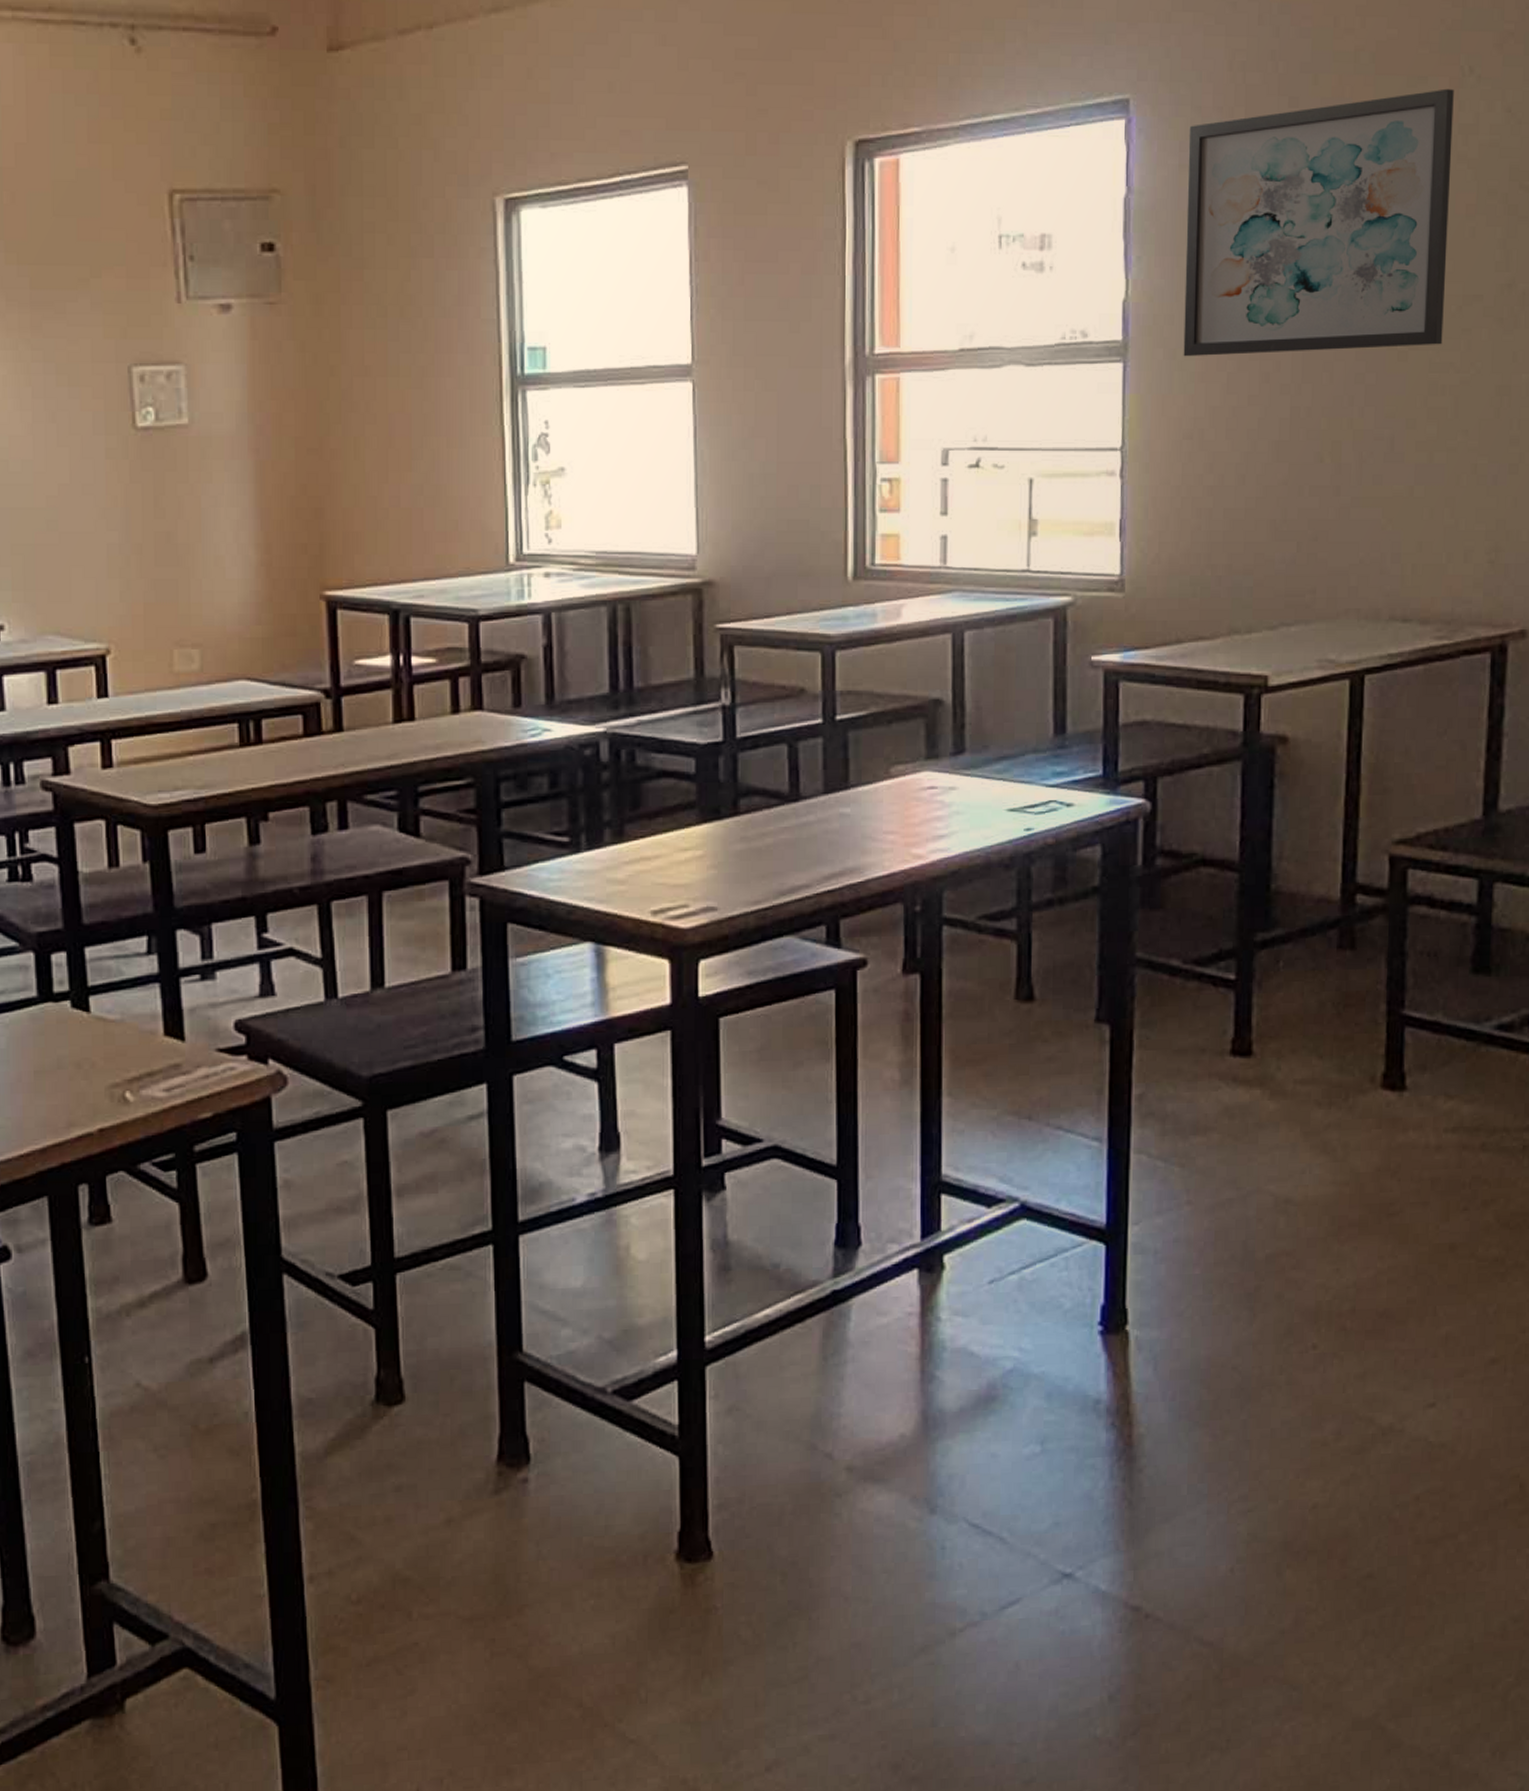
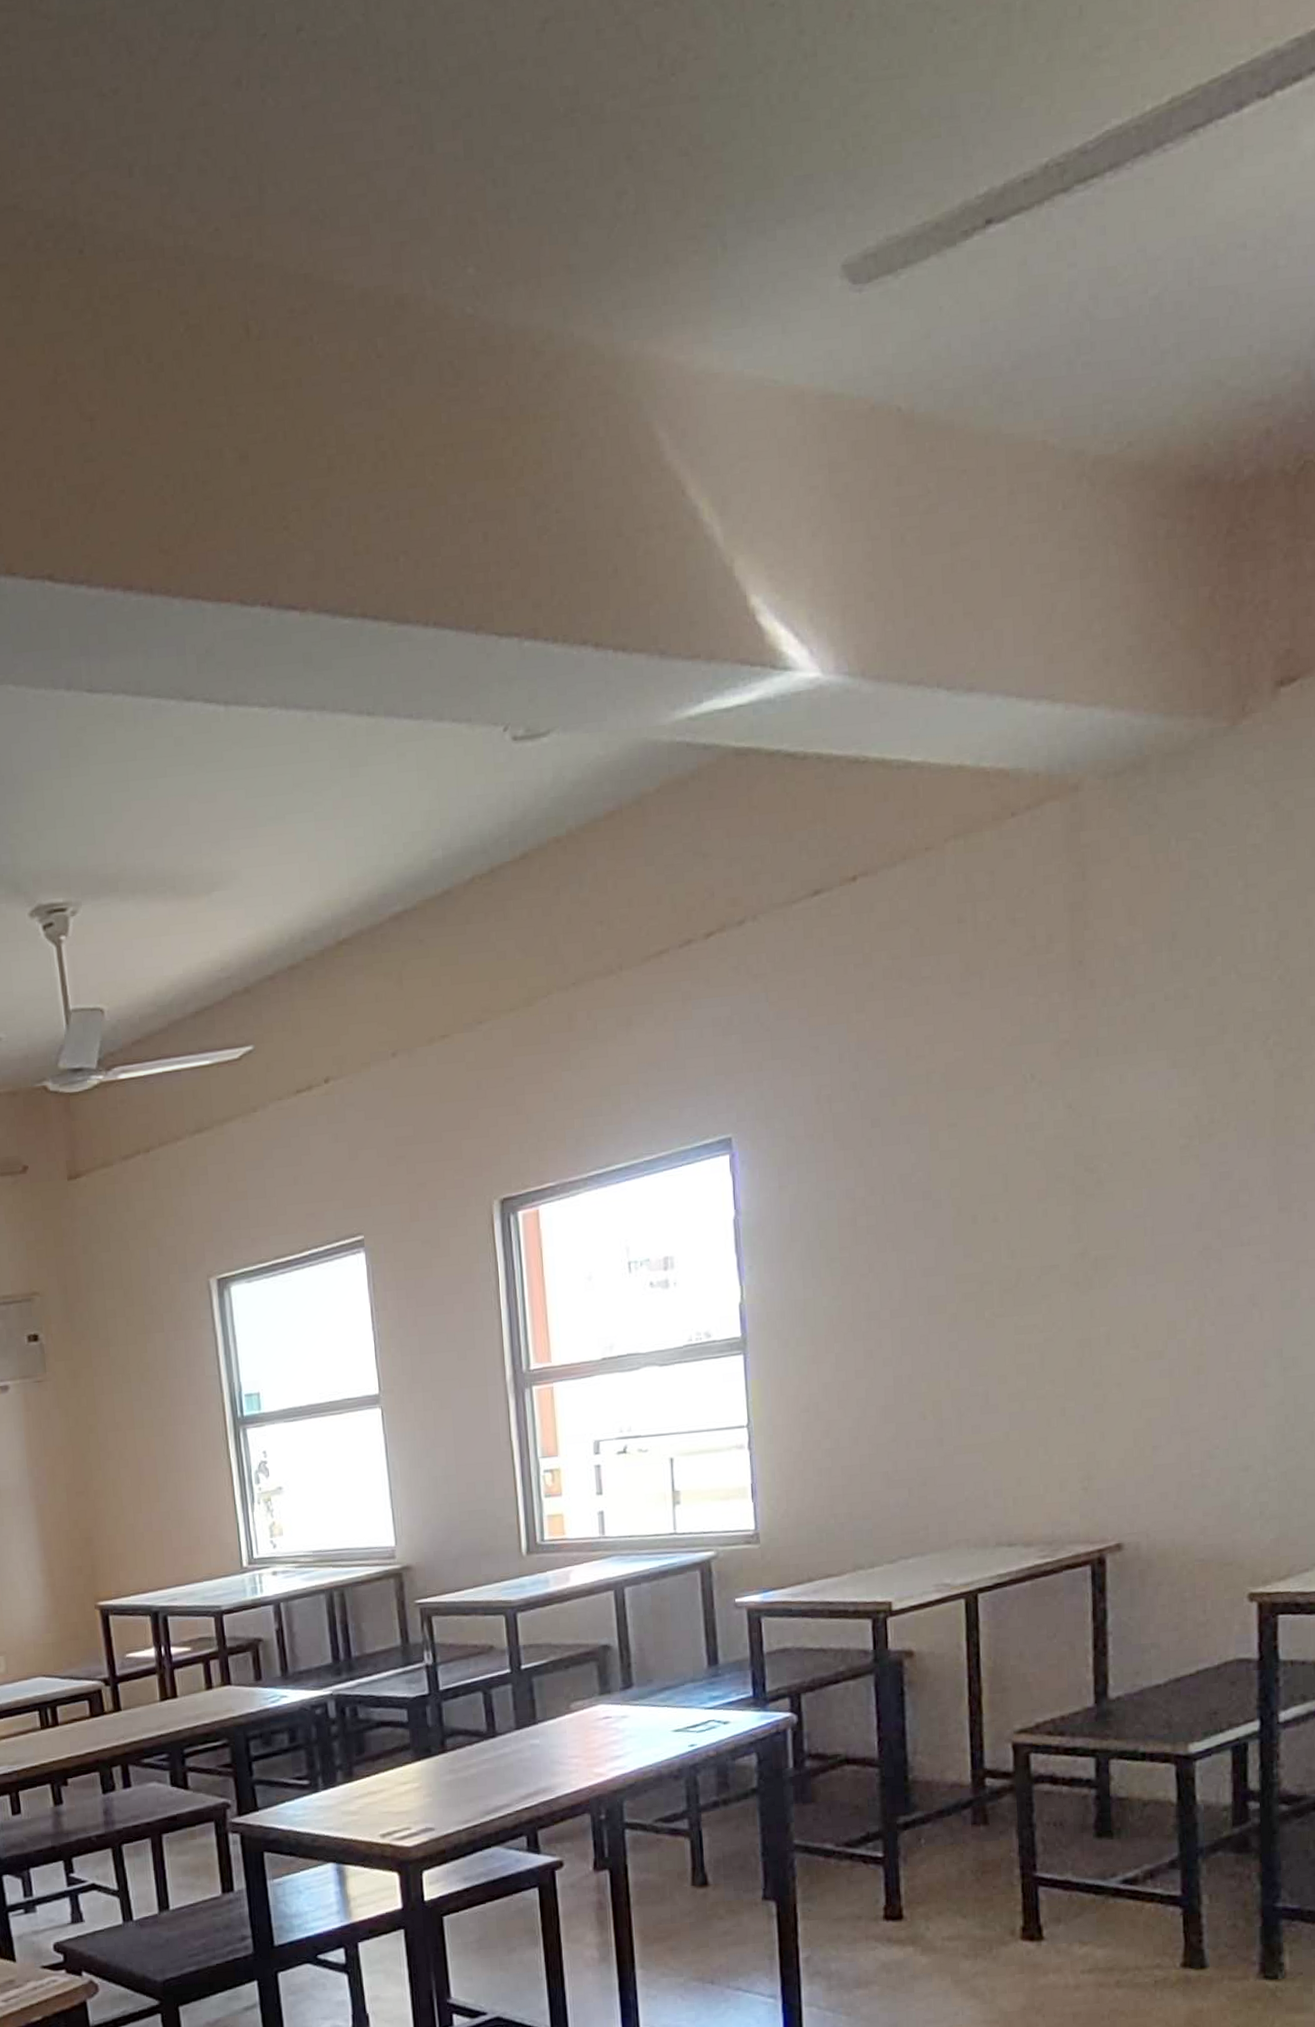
wall art: present [1183,88,1454,357] -> none [785,1094,1025,1345]

